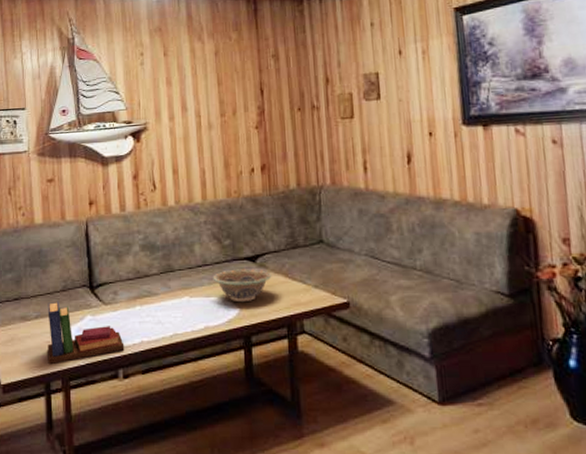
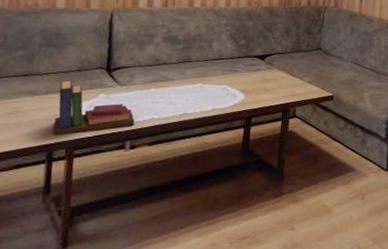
decorative bowl: present [213,268,272,303] -> none [225,64,276,91]

